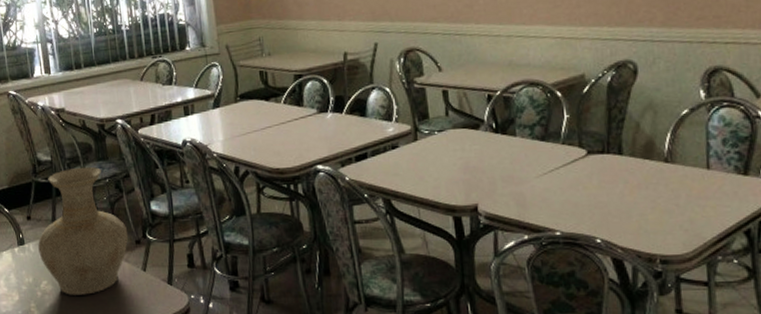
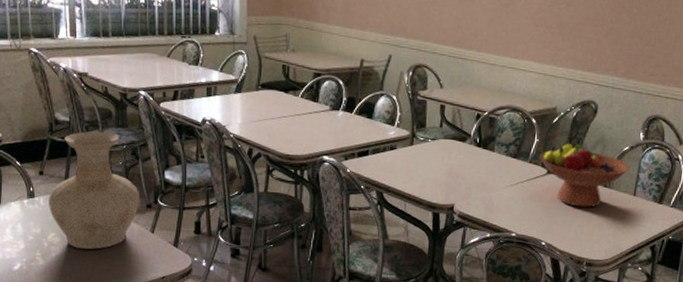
fruit bowl: none [574,113,694,191] -> present [540,143,630,208]

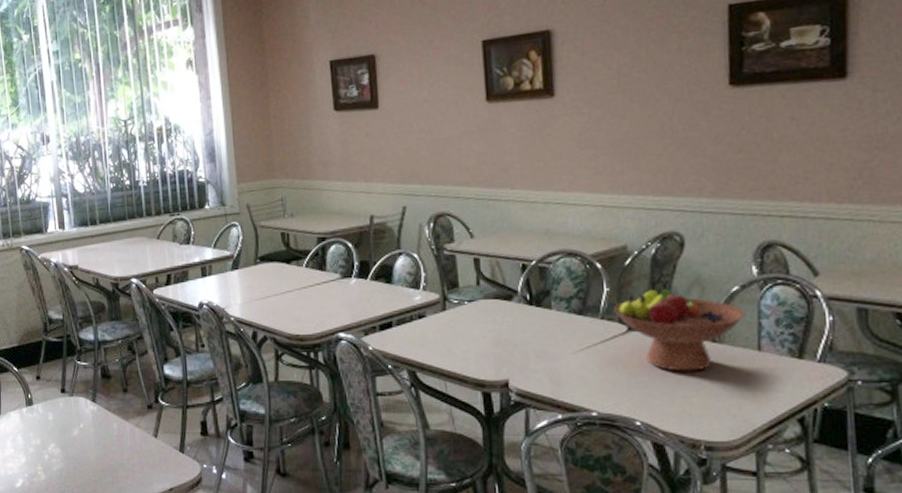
vase: present [48,130,140,250] -> none [47,326,140,460]

